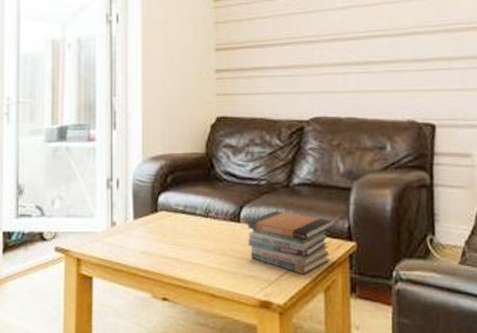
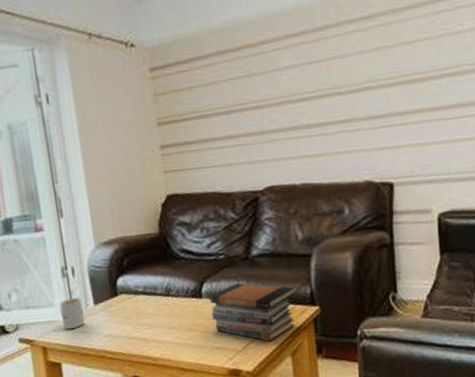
mug: none [99,210,122,243] -> present [59,297,85,330]

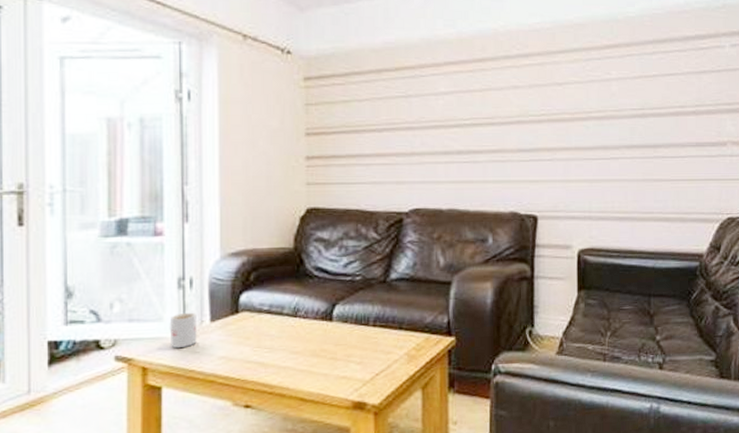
book stack: present [209,283,295,342] -> none [341,308,430,373]

